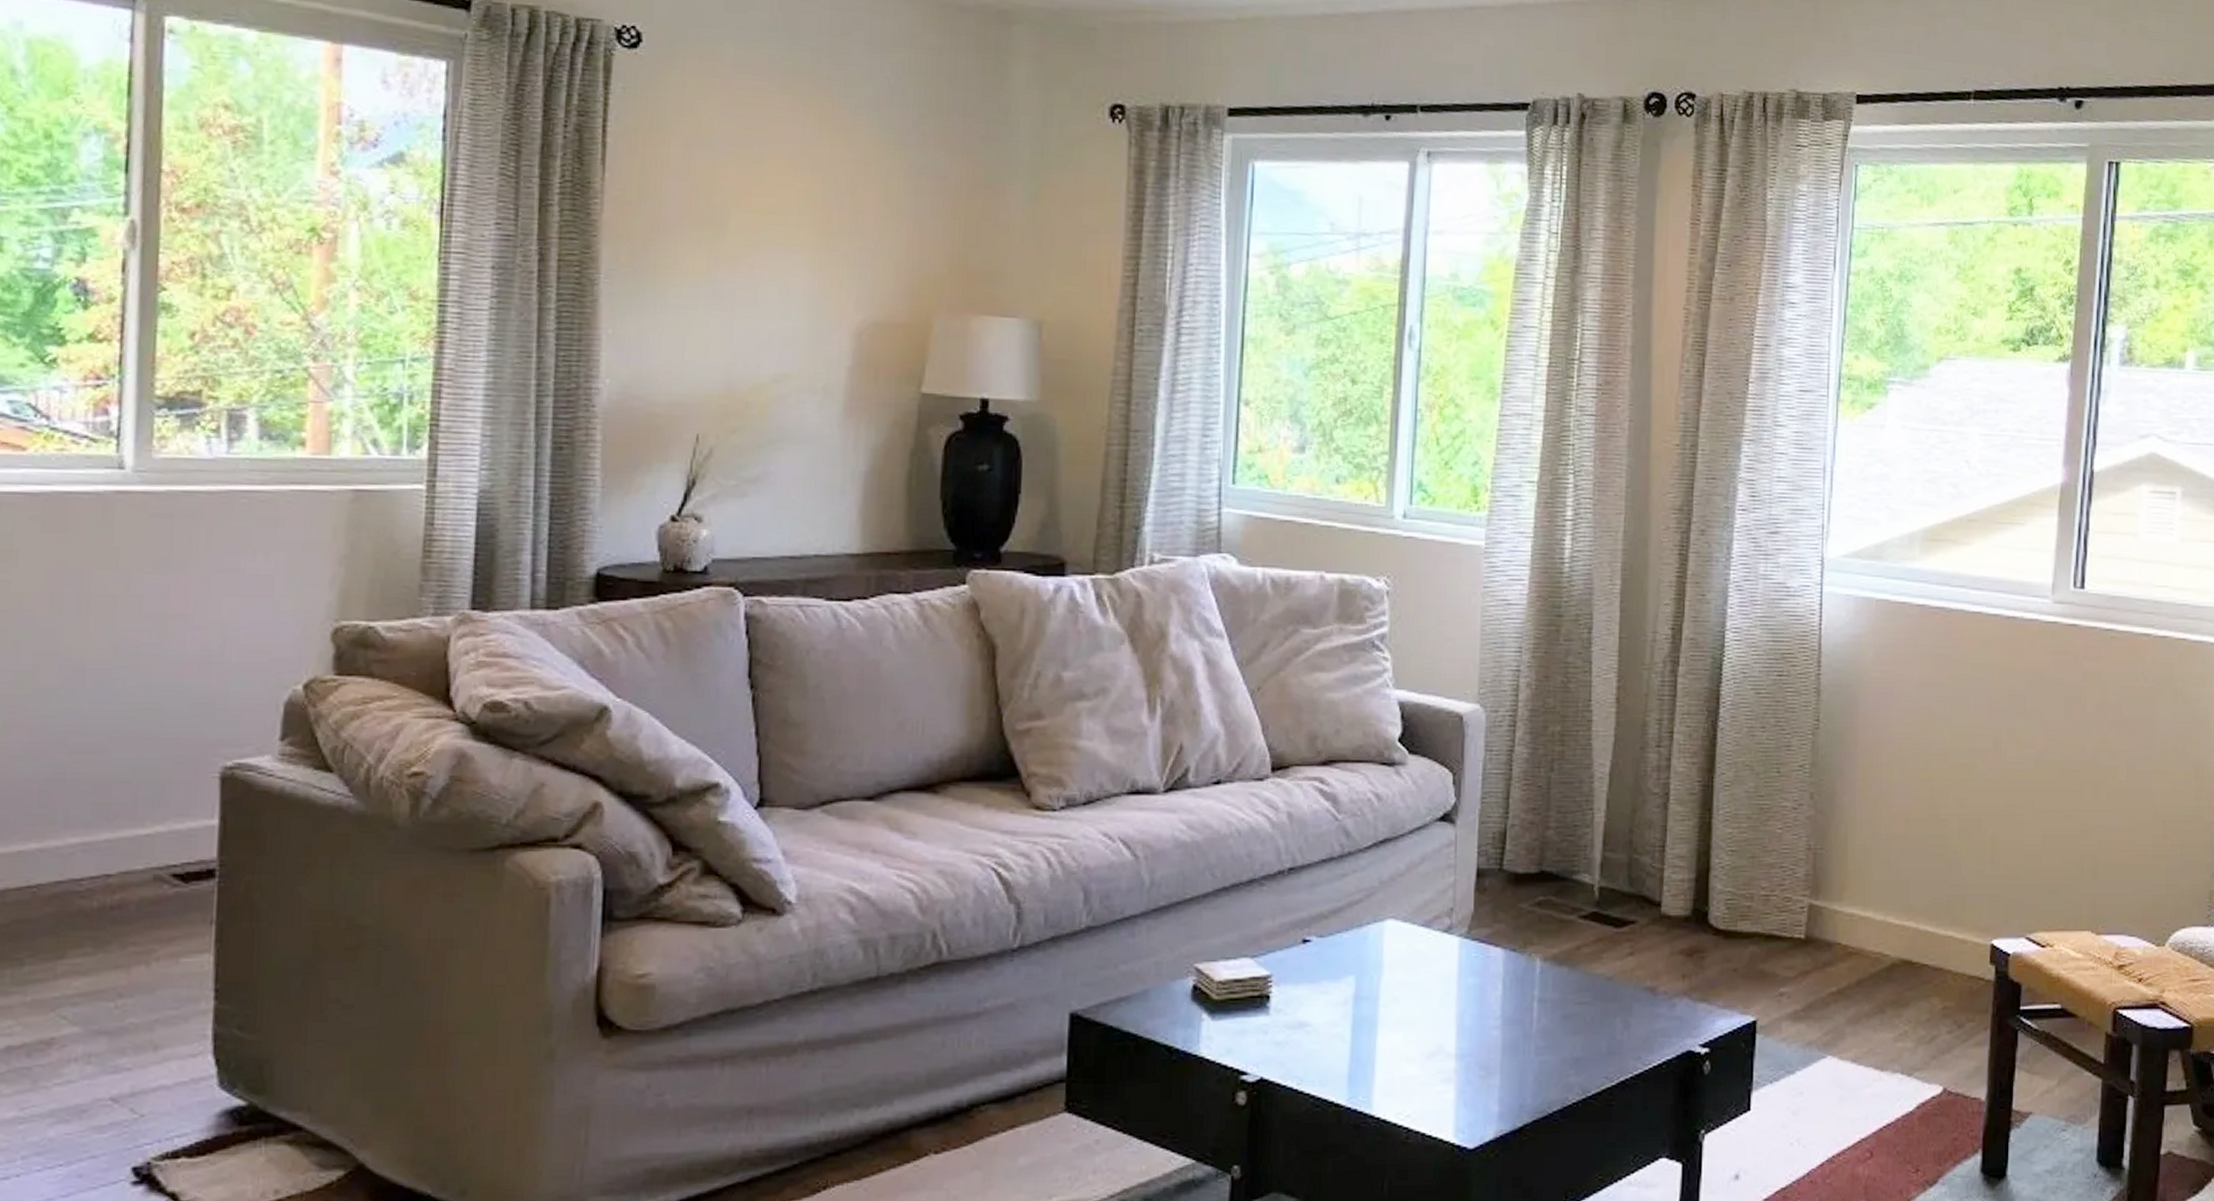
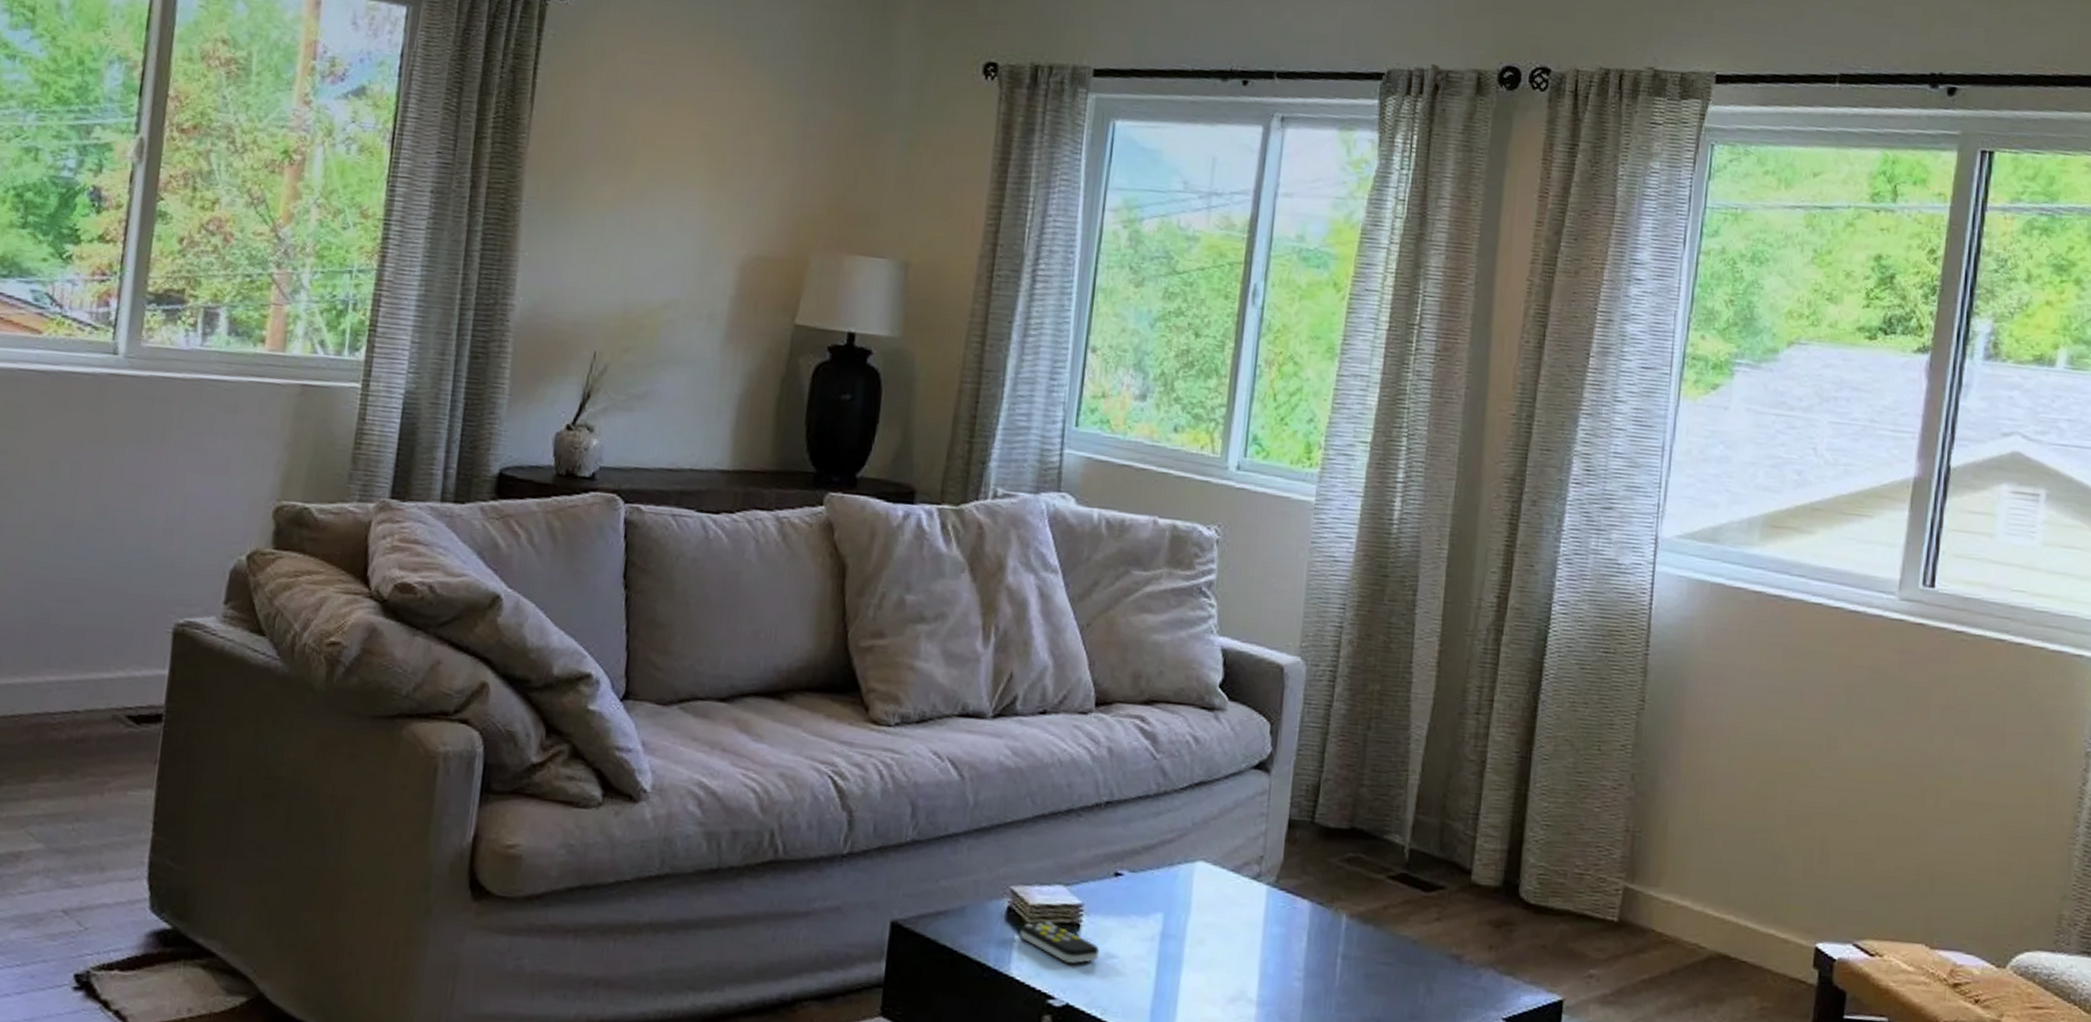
remote control: none [1207,995,1292,1037] -> present [1020,921,1100,964]

